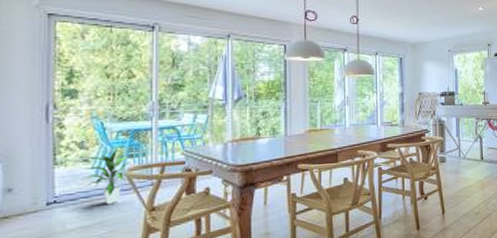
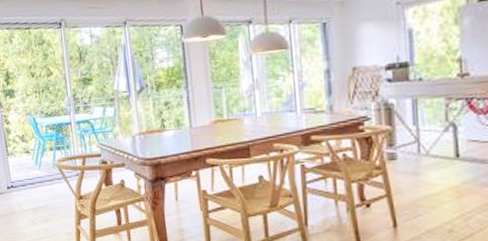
indoor plant: present [85,149,133,205] -> none [28,142,61,192]

